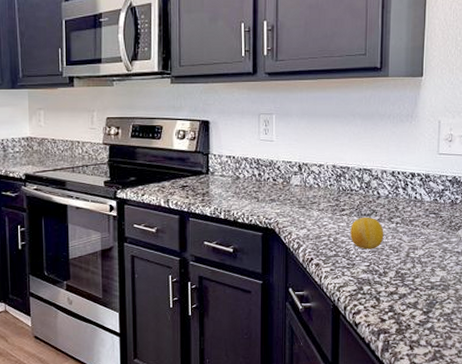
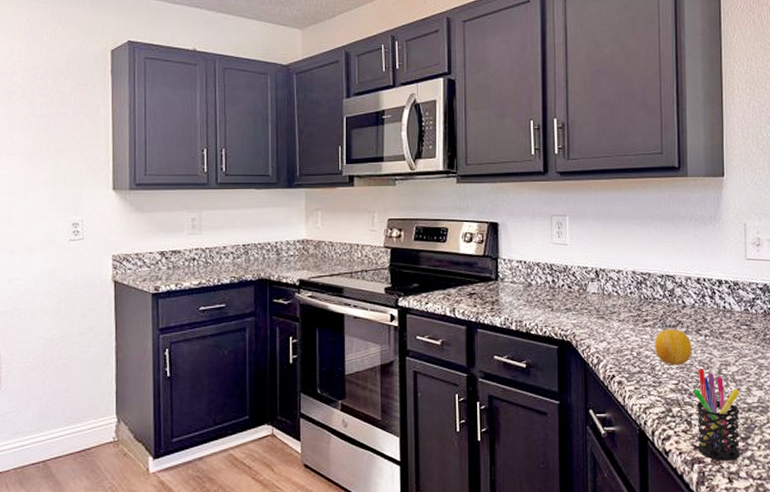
pen holder: none [383,252,425,332] -> present [693,369,740,461]

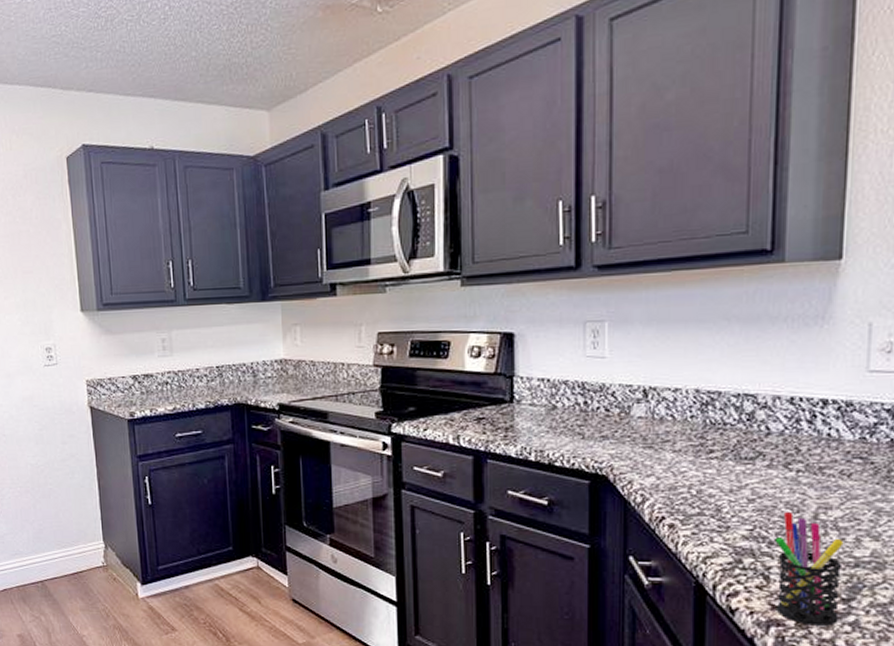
fruit: present [655,328,692,366] -> none [723,461,777,507]

